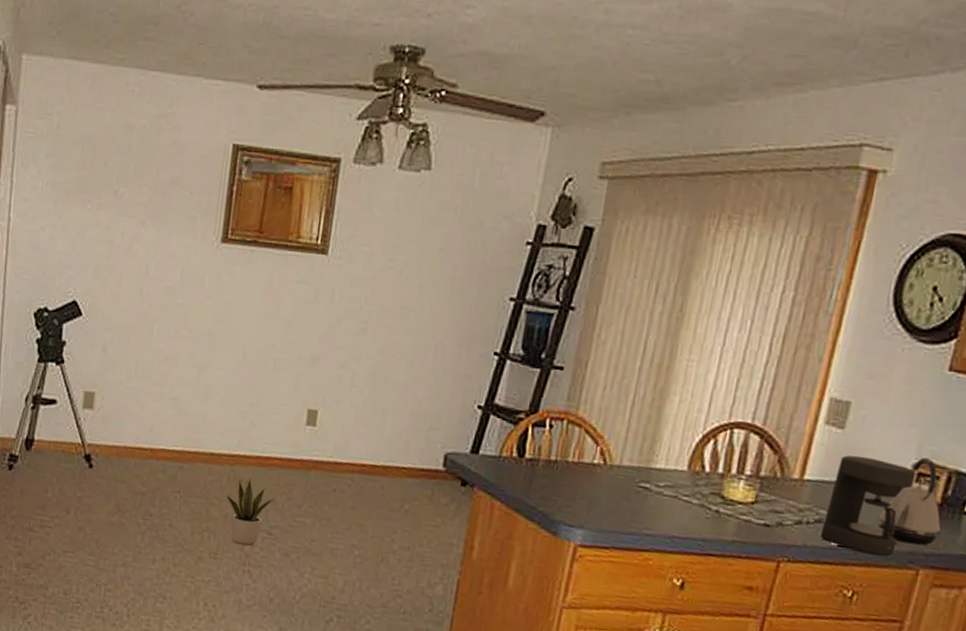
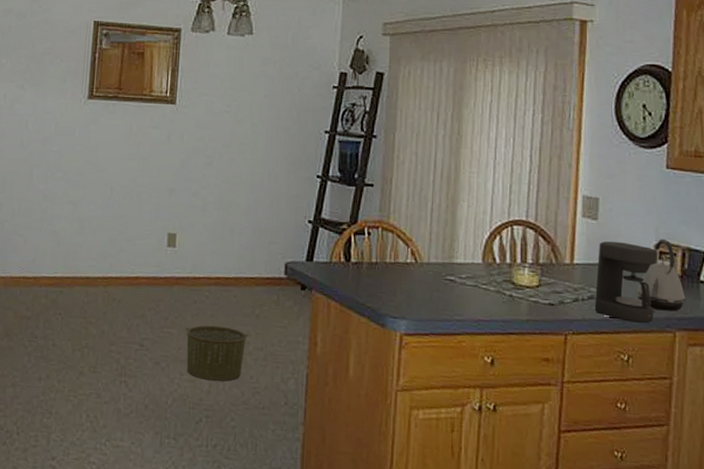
potted plant: present [226,478,276,546] -> none [101,296,145,358]
basket: none [319,517,394,581] -> present [185,325,249,382]

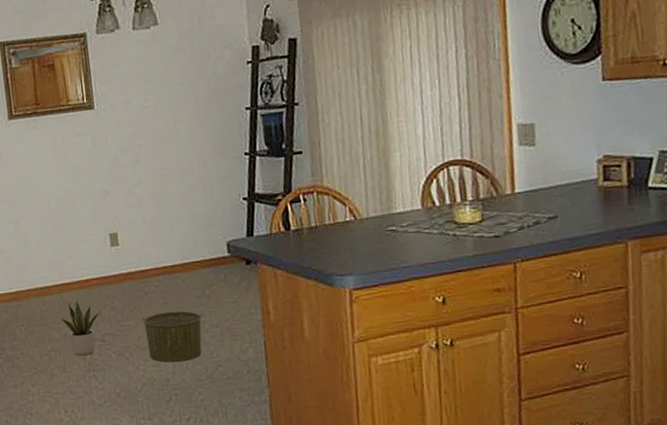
potted plant: none [101,296,145,358] -> present [61,300,101,356]
coffee maker: present [594,241,658,324] -> none [539,163,604,240]
kettle: present [636,239,685,311] -> none [582,152,635,223]

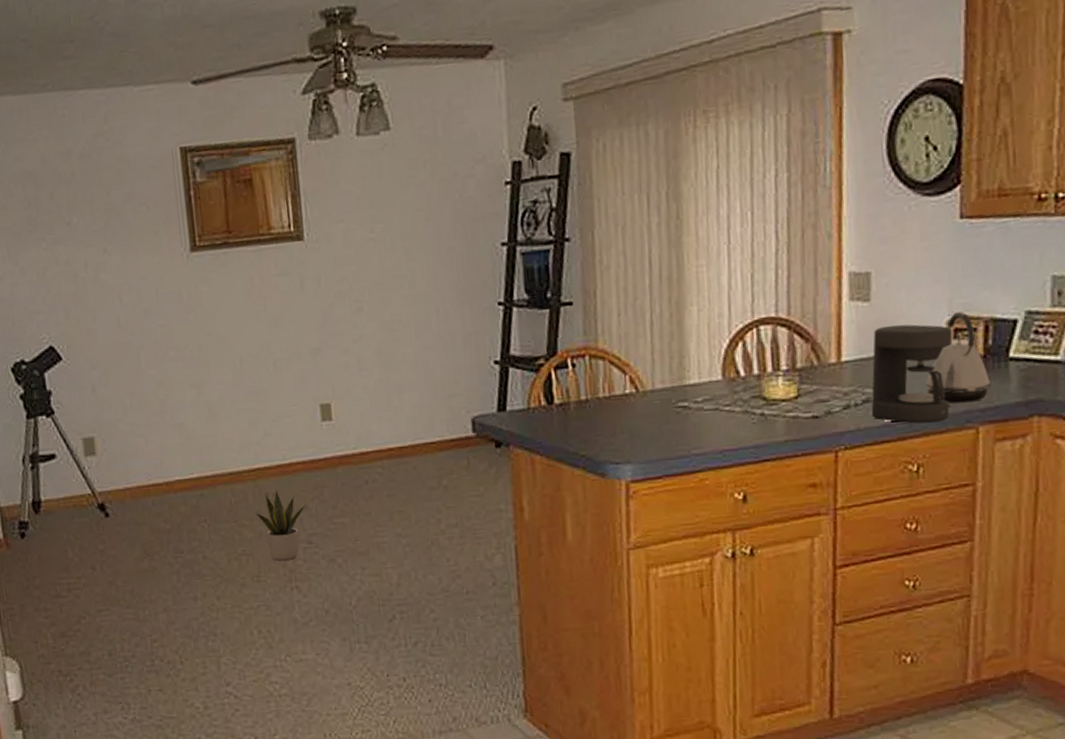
basket: present [141,311,203,362] -> none [359,505,438,571]
coffee maker: none [539,163,604,240] -> present [871,324,953,424]
kettle: none [582,152,635,223] -> present [925,311,990,403]

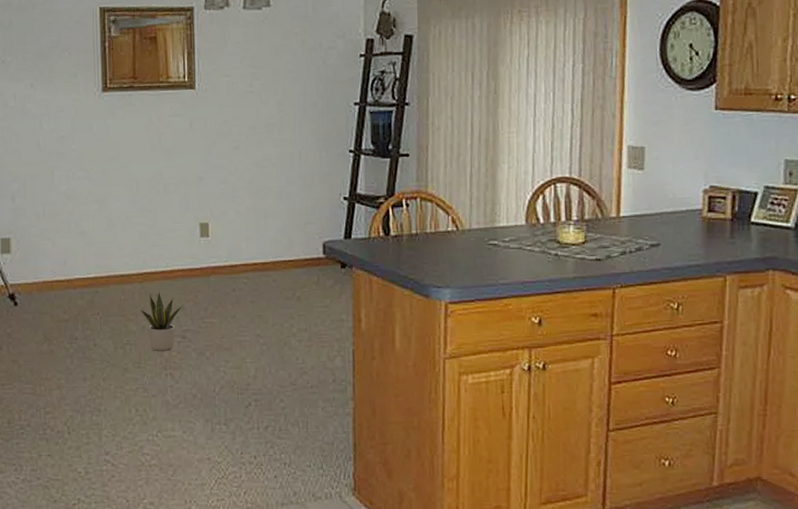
coffee maker: present [871,324,953,424] -> none [642,190,708,271]
kettle: present [925,311,990,403] -> none [685,183,736,256]

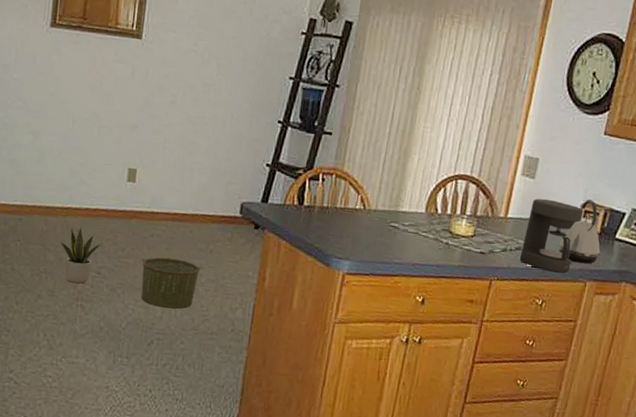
basket: none [226,311,291,365] -> present [141,257,202,309]
coffee maker: none [642,190,708,271] -> present [519,199,584,274]
kettle: none [685,183,736,256] -> present [558,199,601,264]

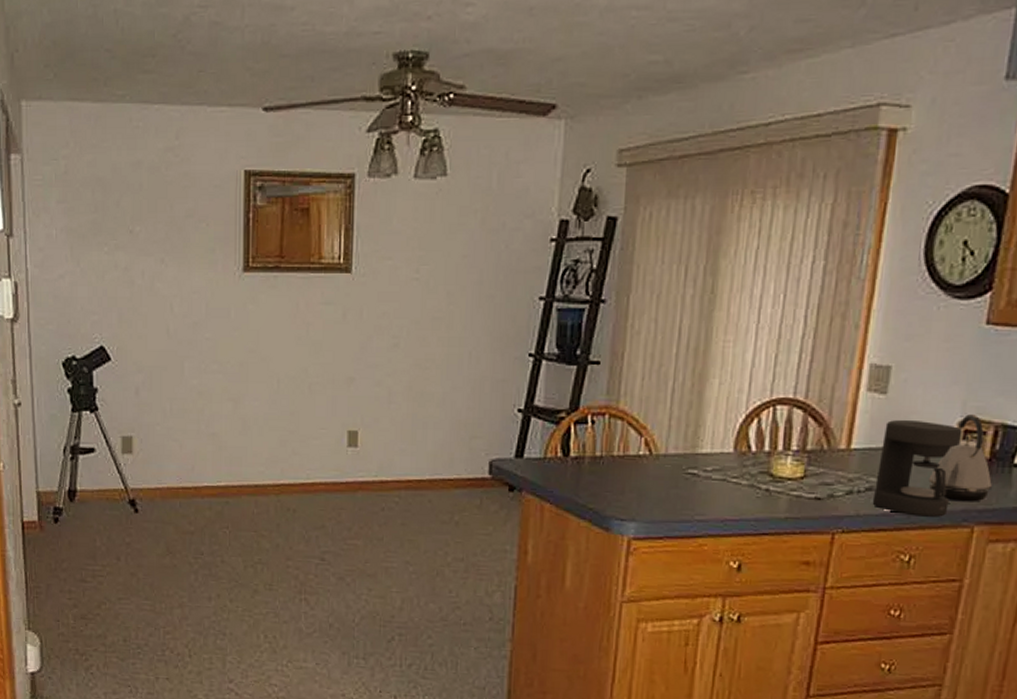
potted plant: present [60,227,103,284] -> none [275,506,325,573]
basket: present [141,257,202,309] -> none [372,535,447,596]

